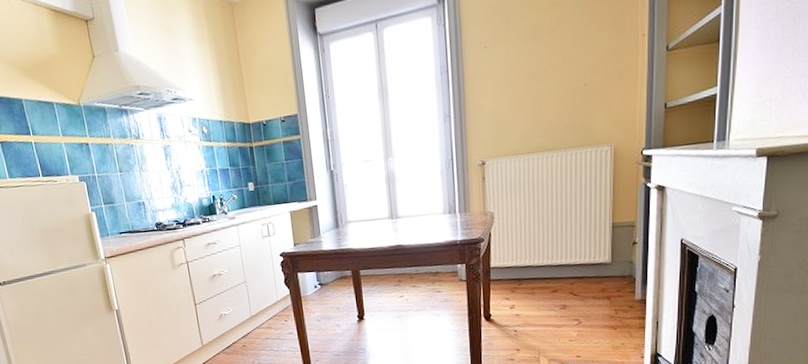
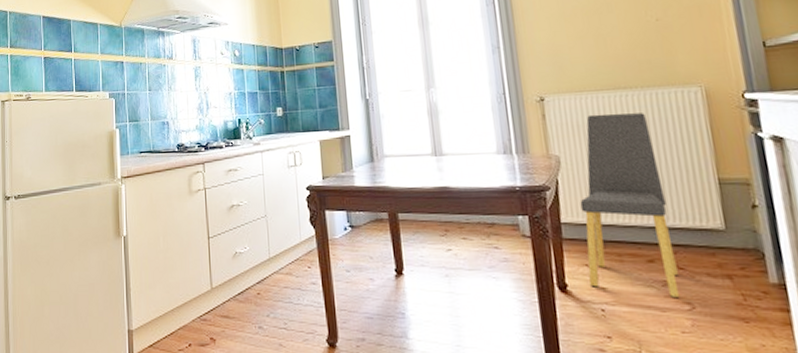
dining chair: none [506,171,573,317] -> present [580,113,680,297]

